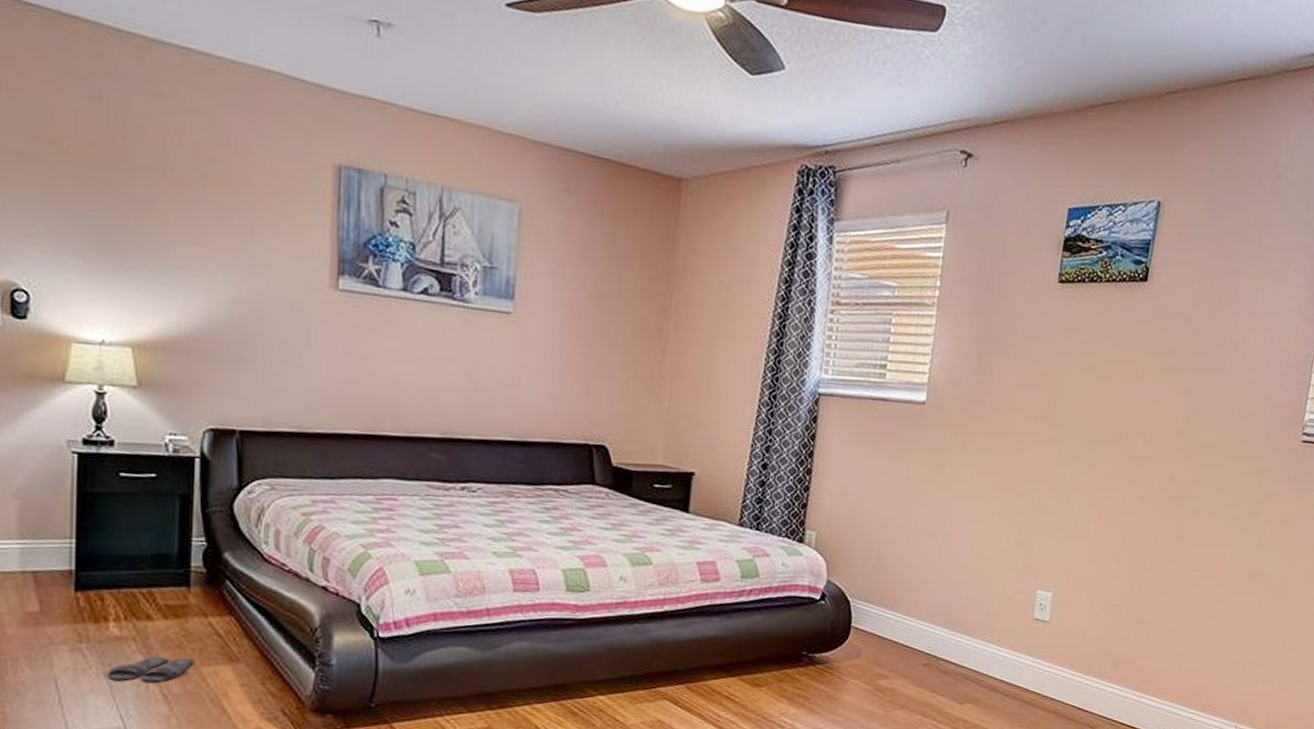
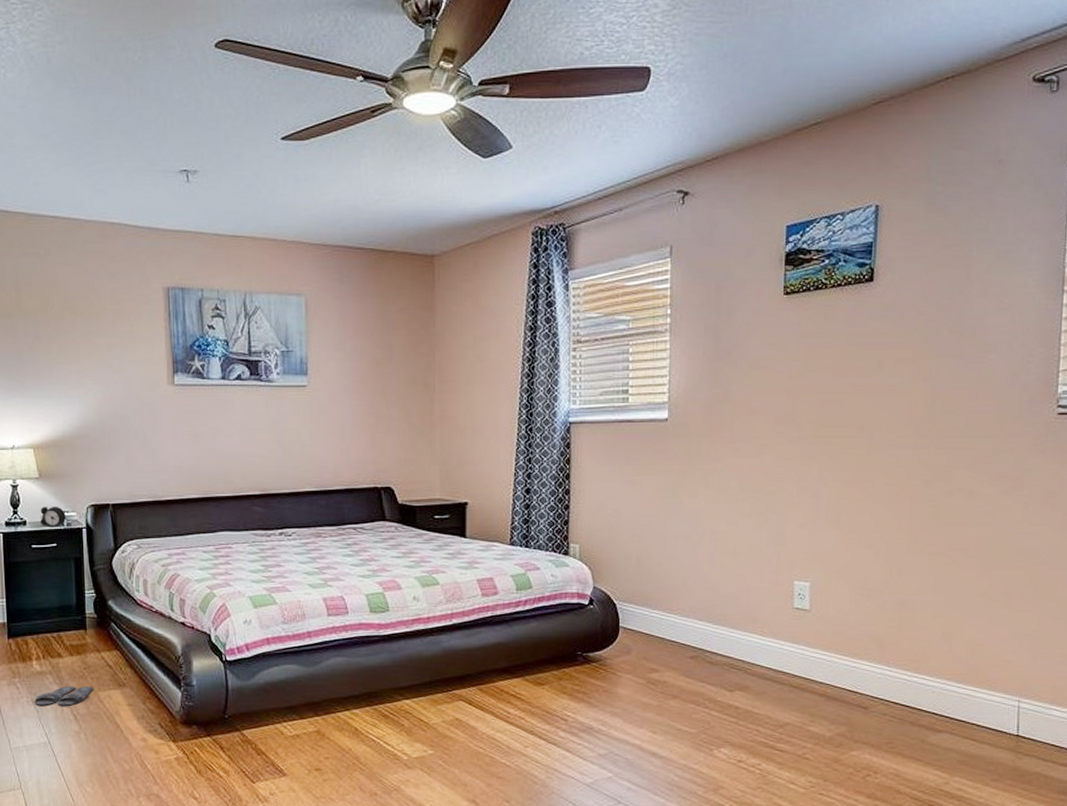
alarm clock: none [135,424,172,453] -> present [40,506,66,528]

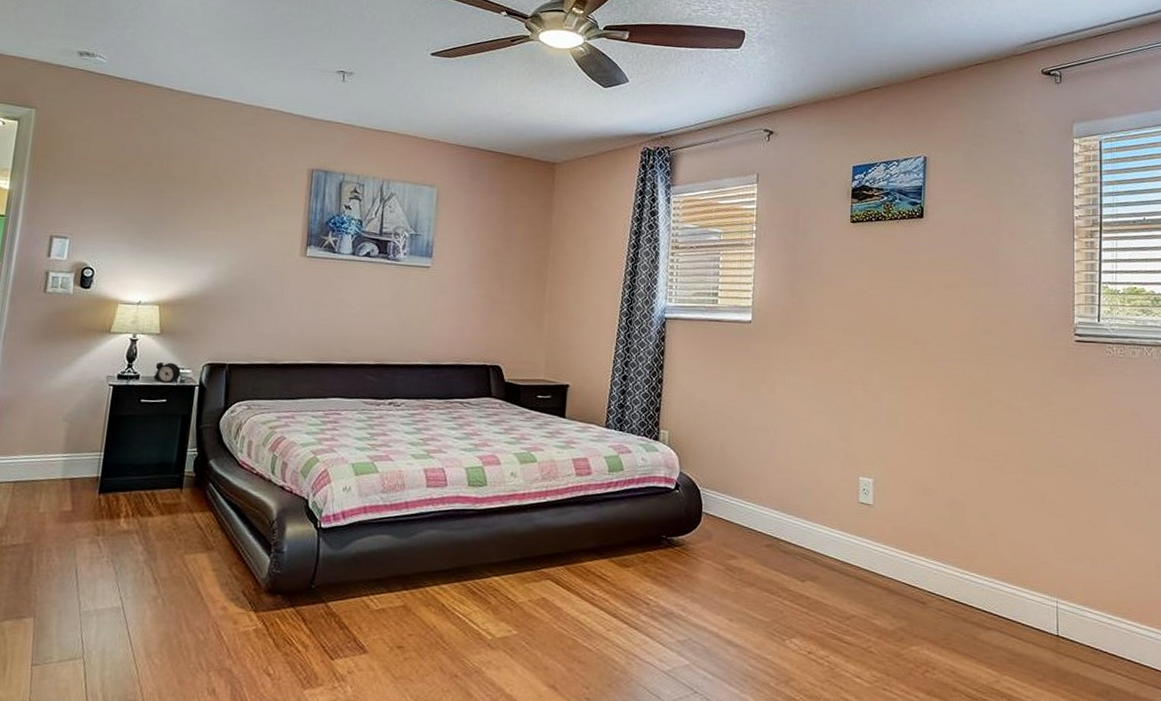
slippers: present [35,686,94,707] -> none [115,547,180,569]

